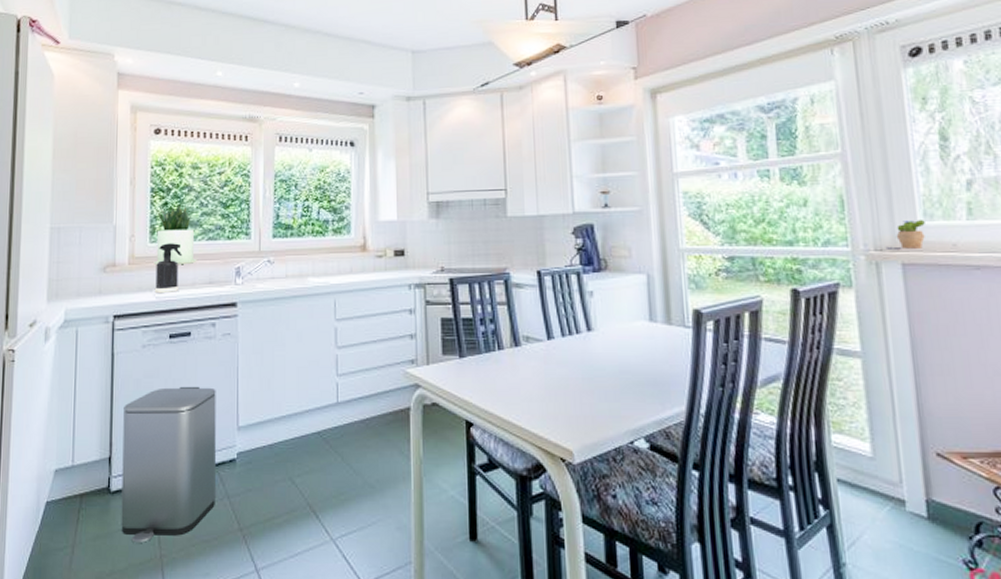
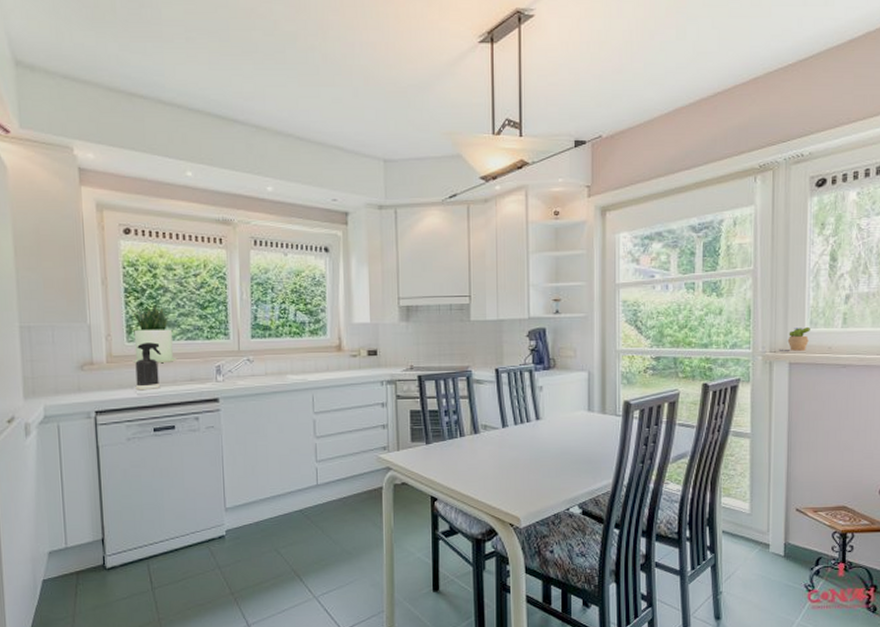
pedal bin: present [121,386,217,543] -> none [113,474,208,610]

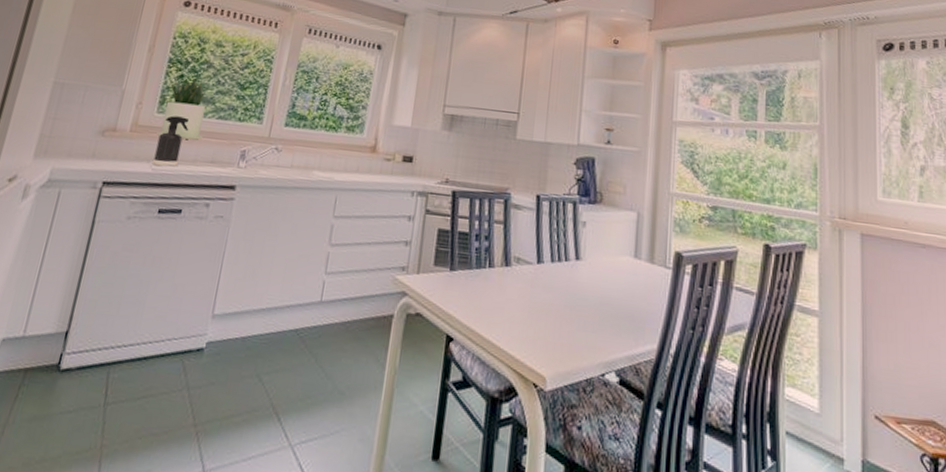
potted cactus: present [778,327,810,352] -> none [848,195,883,222]

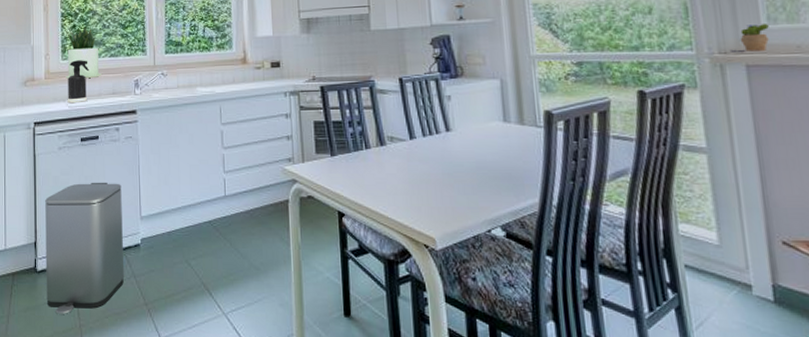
pedal bin: none [63,264,197,430] -> present [45,182,125,314]
potted cactus: none [848,195,883,222] -> present [729,24,769,53]

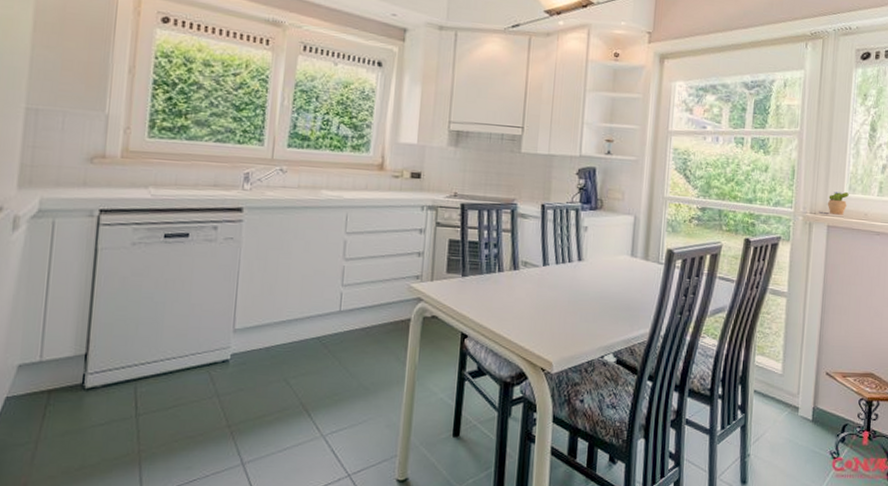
pedal bin: present [45,182,125,314] -> none [95,287,213,438]
planter: present [64,26,102,79] -> none [149,100,202,165]
spray bottle: present [67,60,90,104] -> none [150,140,186,192]

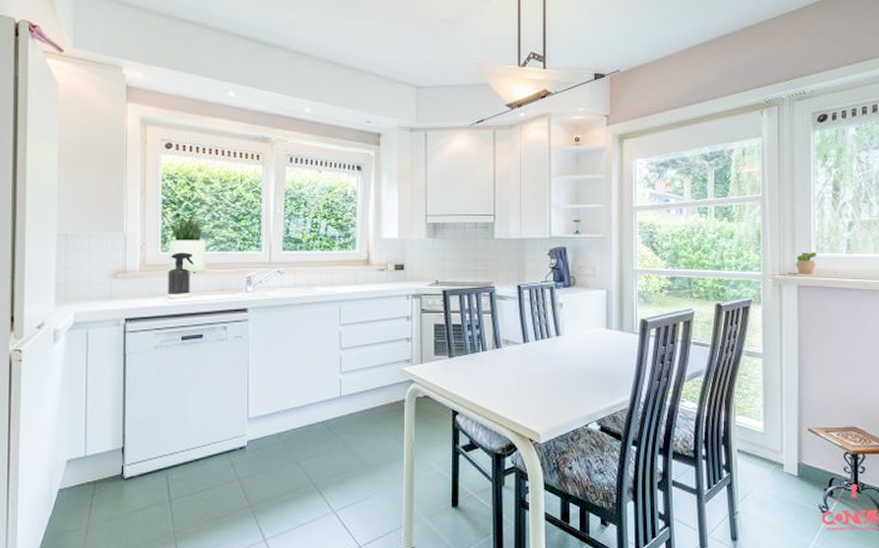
planter: none [149,100,202,165] -> present [164,216,209,273]
spray bottle: none [150,140,186,192] -> present [166,253,195,299]

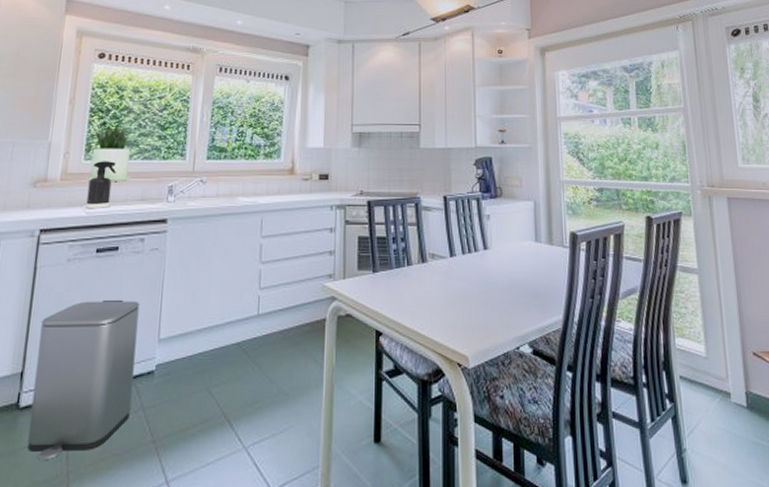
pedal bin: none [135,383,228,522] -> present [27,299,140,459]
potted cactus: present [787,252,817,276] -> none [715,163,744,187]

